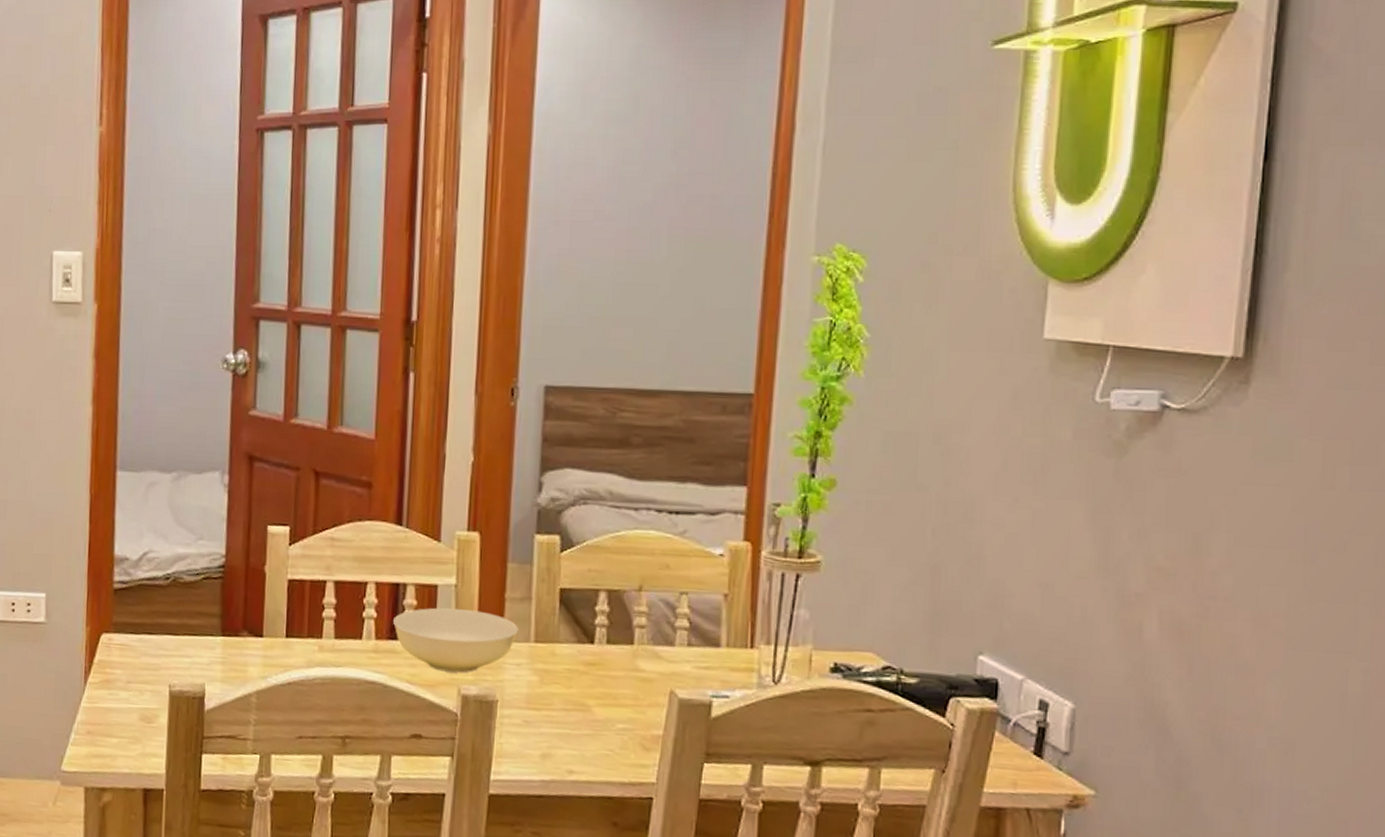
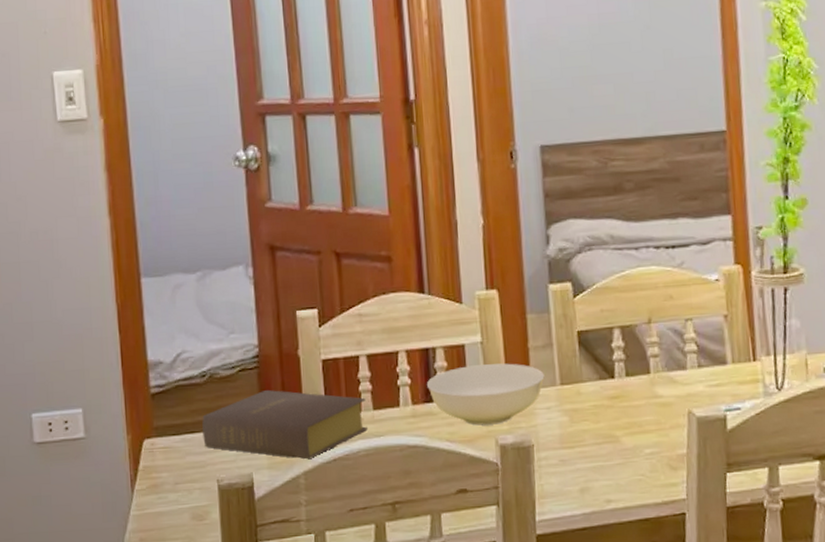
bible: none [160,601,328,679] -> present [202,389,368,460]

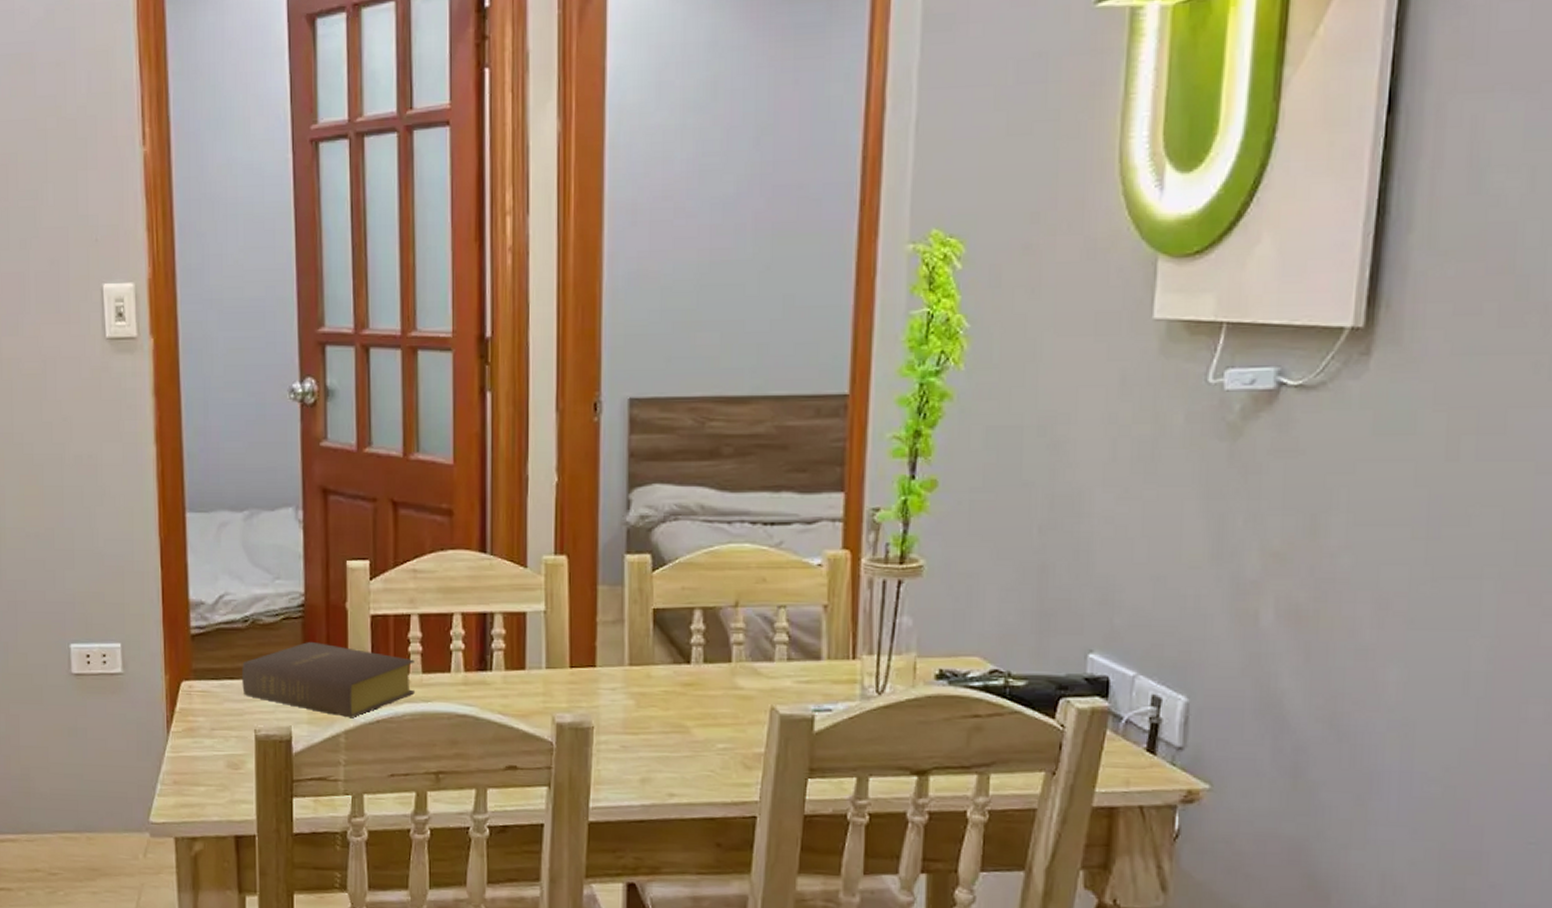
bowl: present [426,363,545,426] -> none [481,635,612,701]

